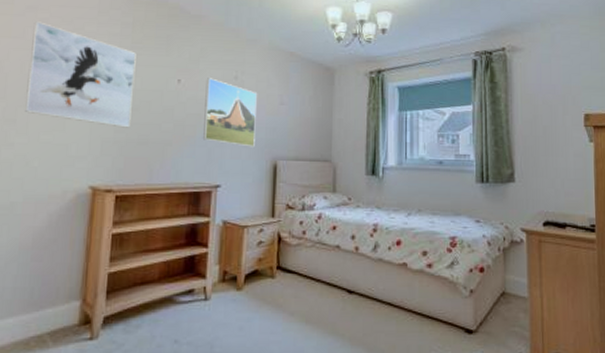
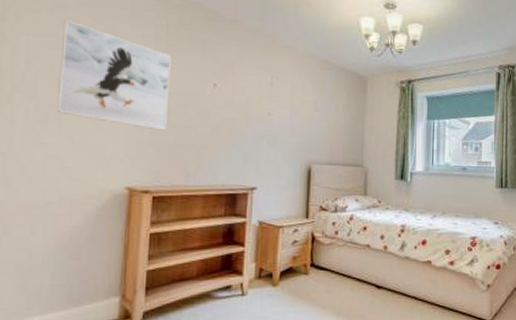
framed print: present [203,78,258,147] -> none [239,83,293,152]

